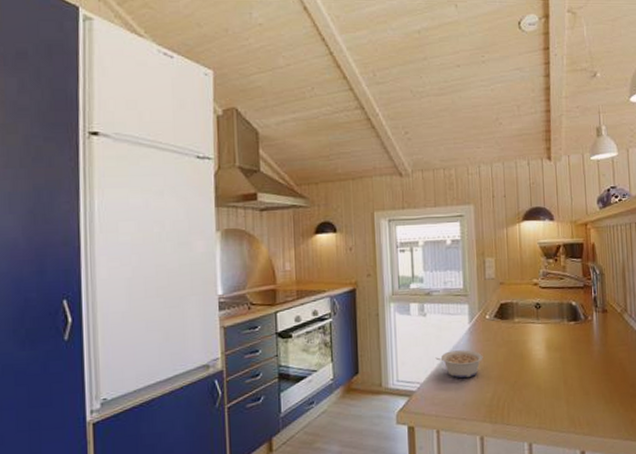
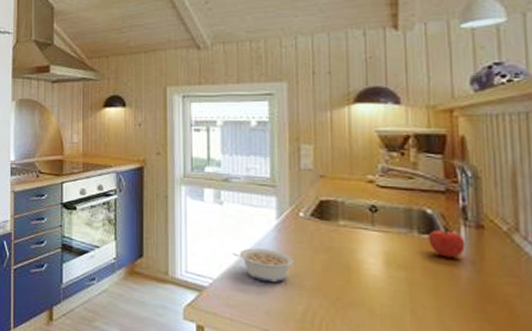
fruit: none [573,315,596,338] -> present [428,228,465,258]

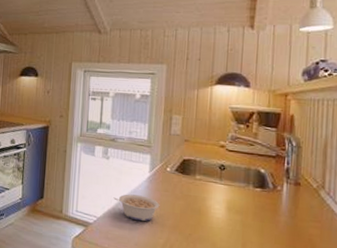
fruit: present [428,228,465,258] -> none [259,184,286,207]

